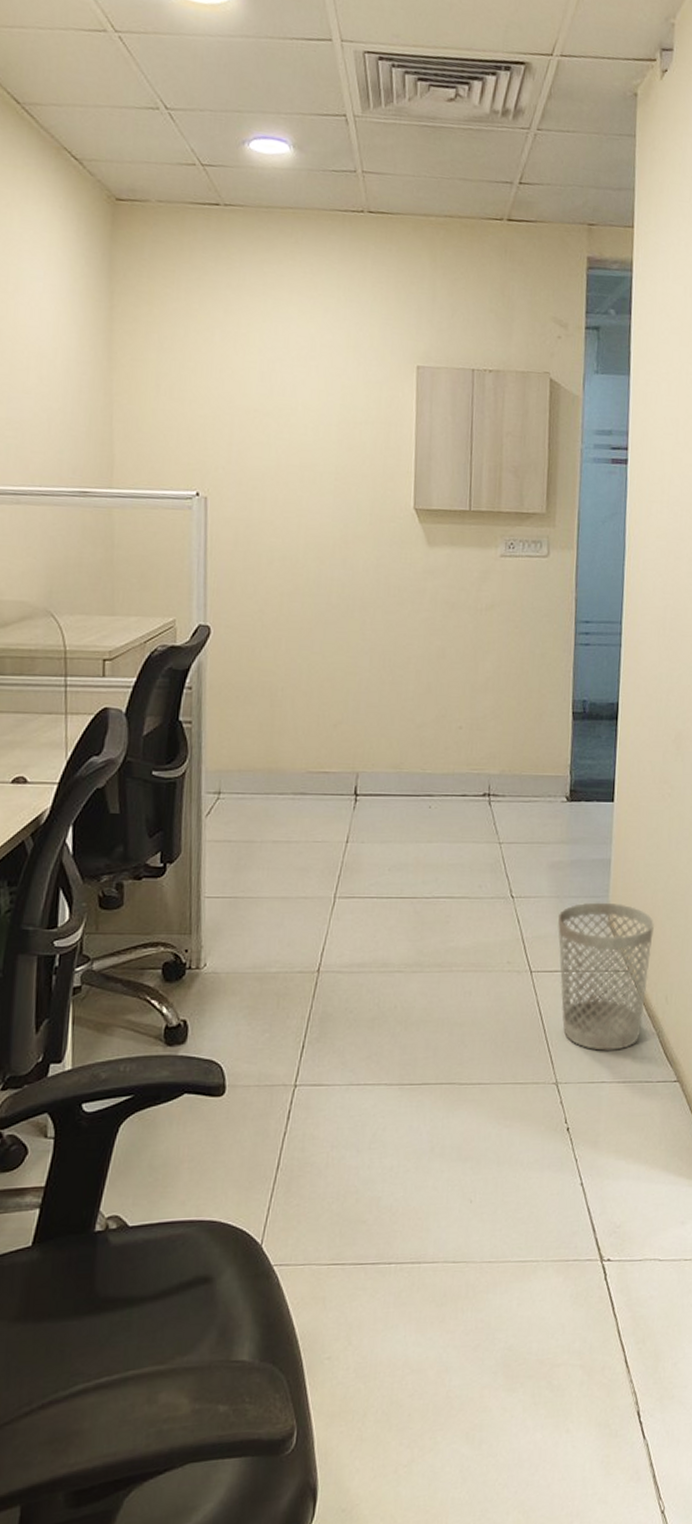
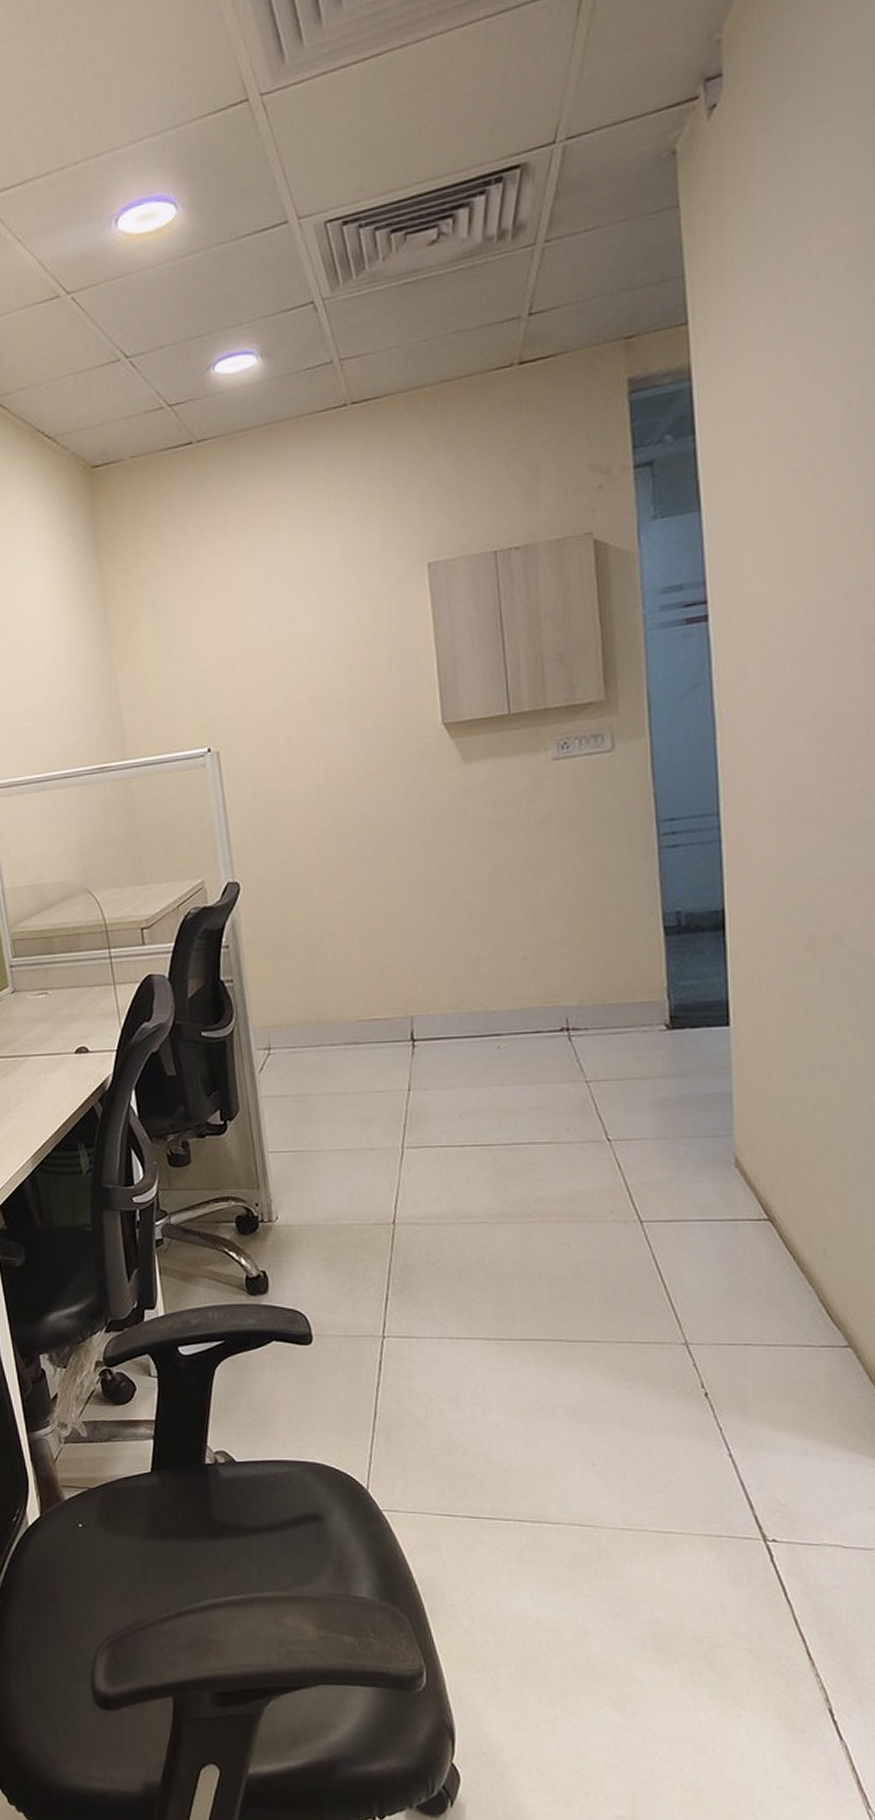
wastebasket: present [557,902,654,1051] -> none [668,1141,799,1309]

